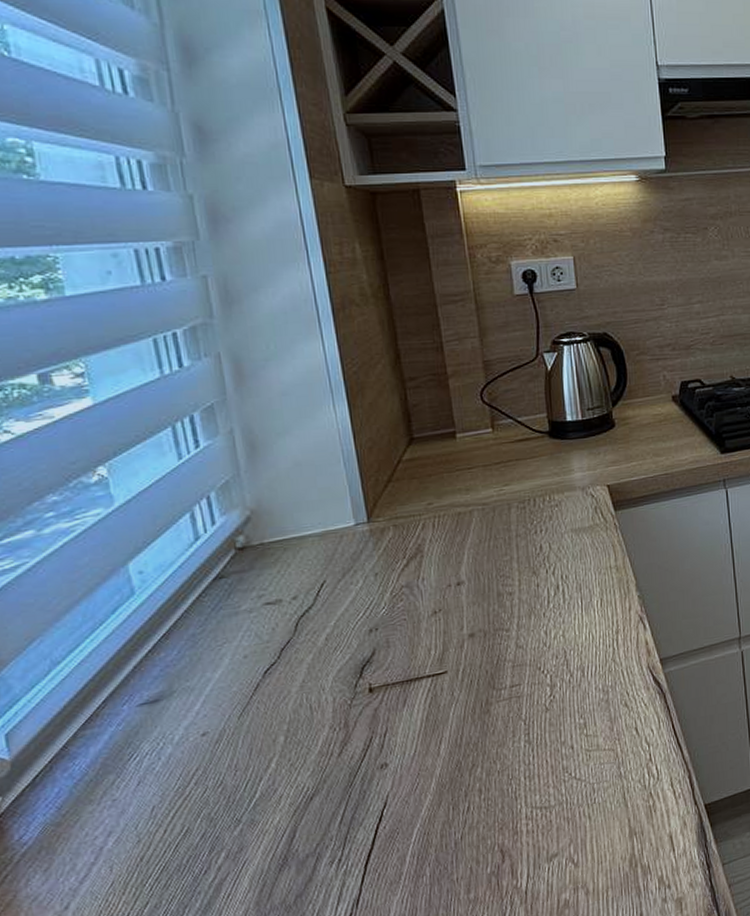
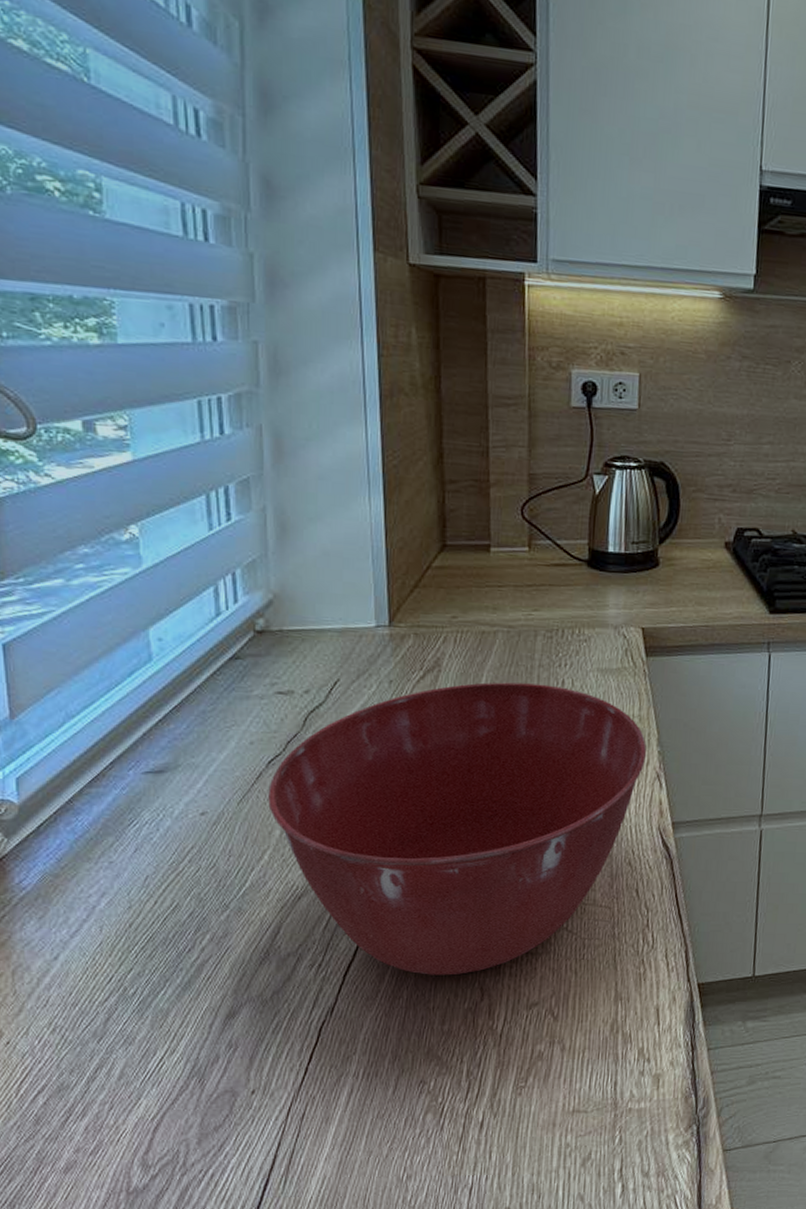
mixing bowl: none [267,552,628,849] -> present [268,682,647,976]

